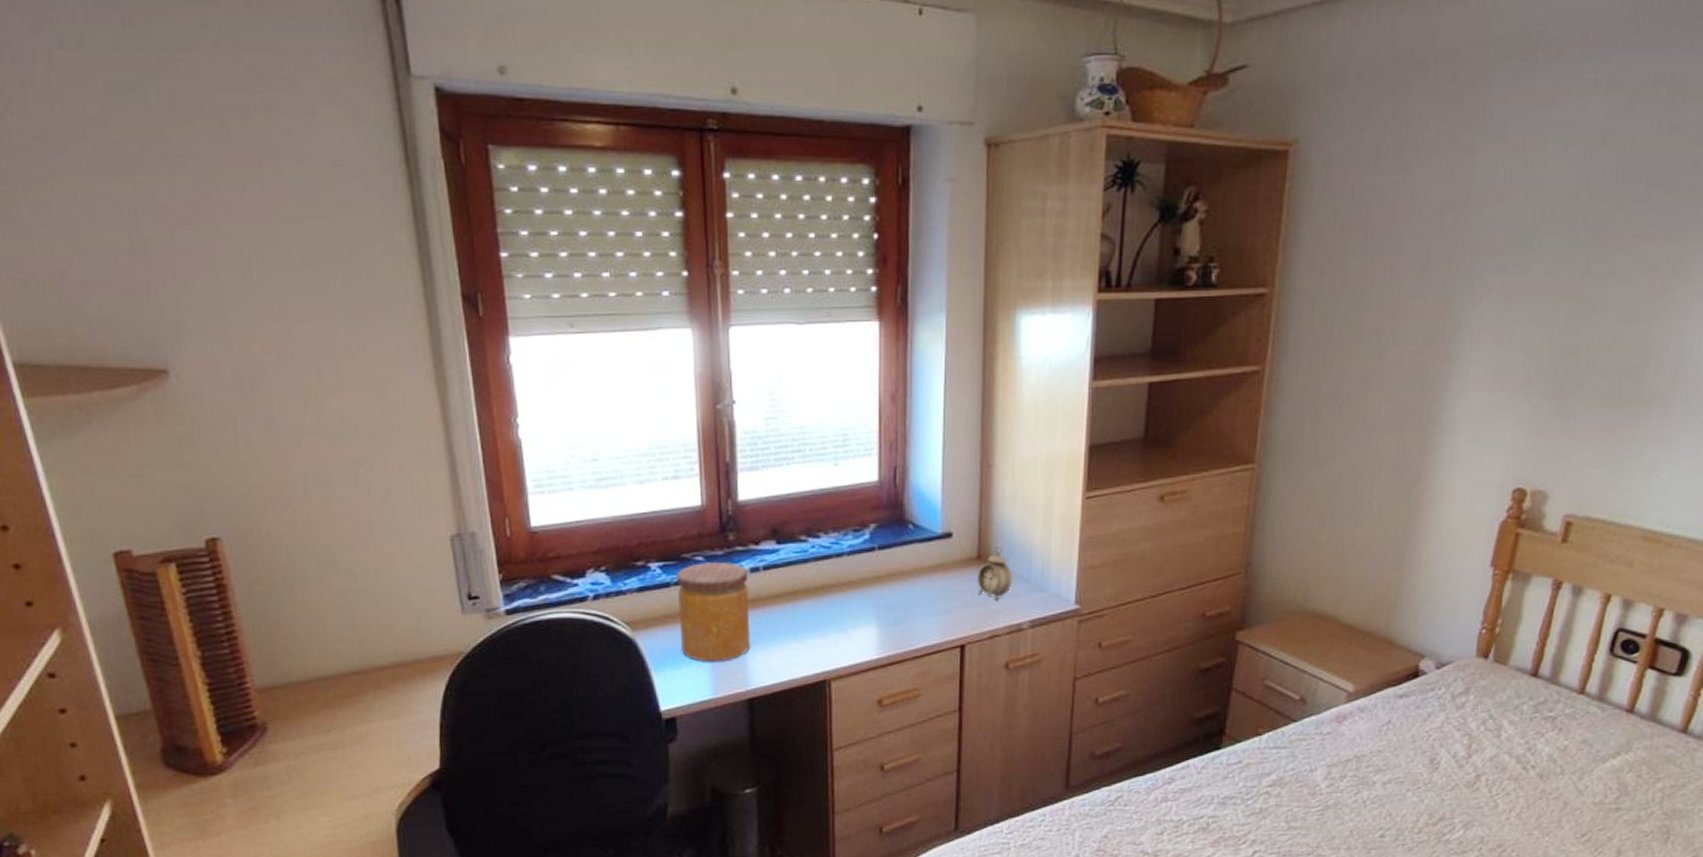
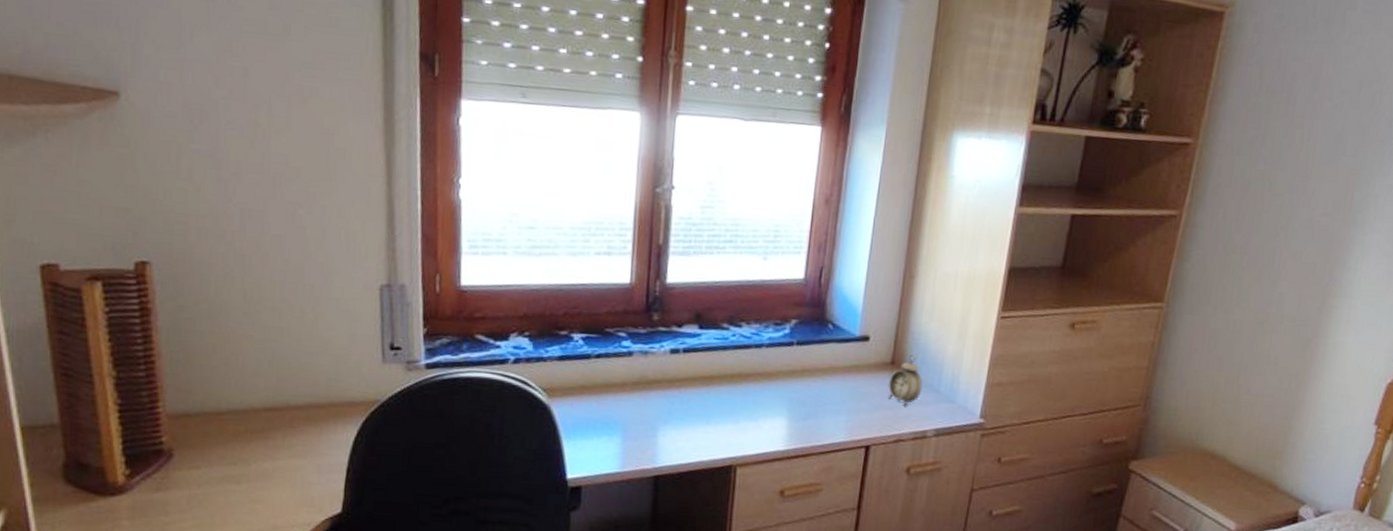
jar: present [676,561,751,662] -> none [595,339,668,437]

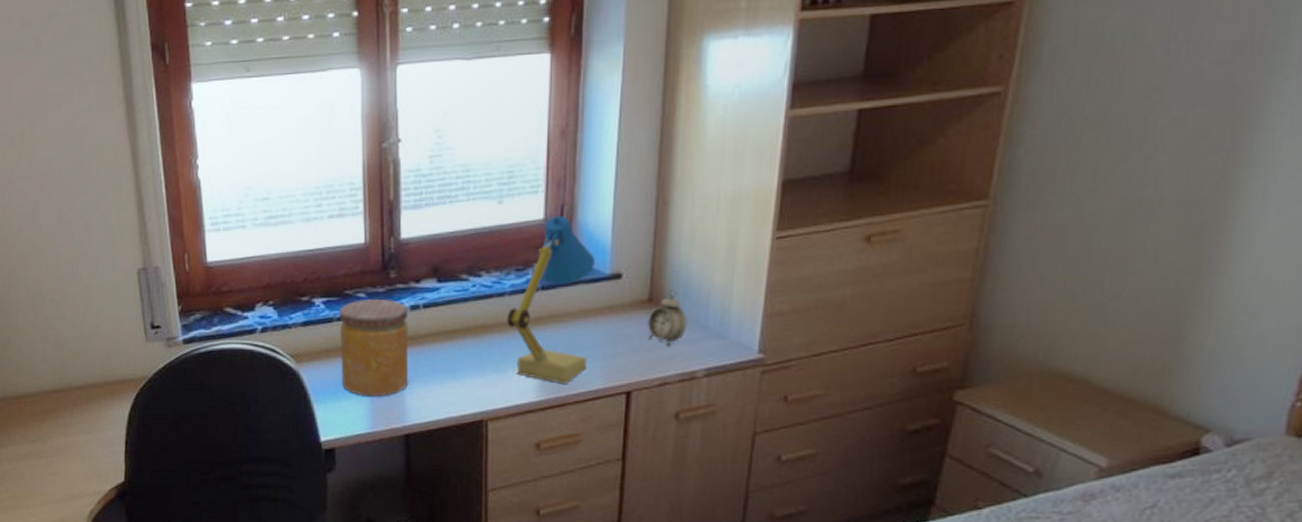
jar: none [595,339,668,437] -> present [339,298,409,397]
desk lamp: none [762,277,847,435] -> present [506,216,595,384]

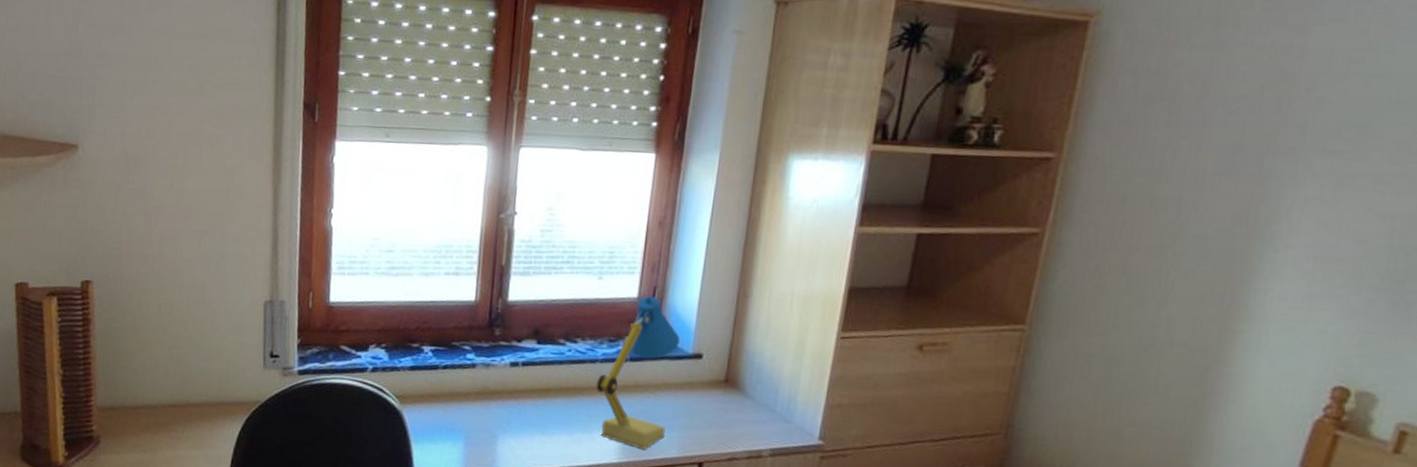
jar: present [339,298,409,397] -> none [440,351,508,443]
alarm clock: present [648,288,687,347] -> none [722,373,758,426]

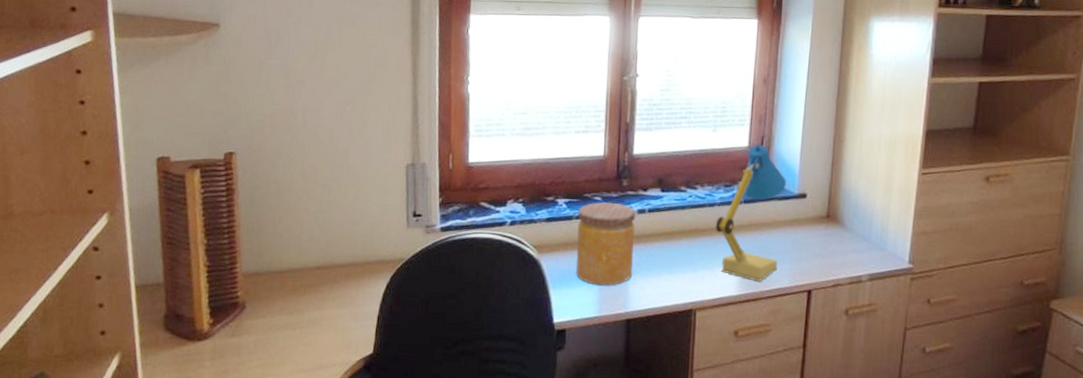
jar: none [440,351,508,443] -> present [576,202,636,286]

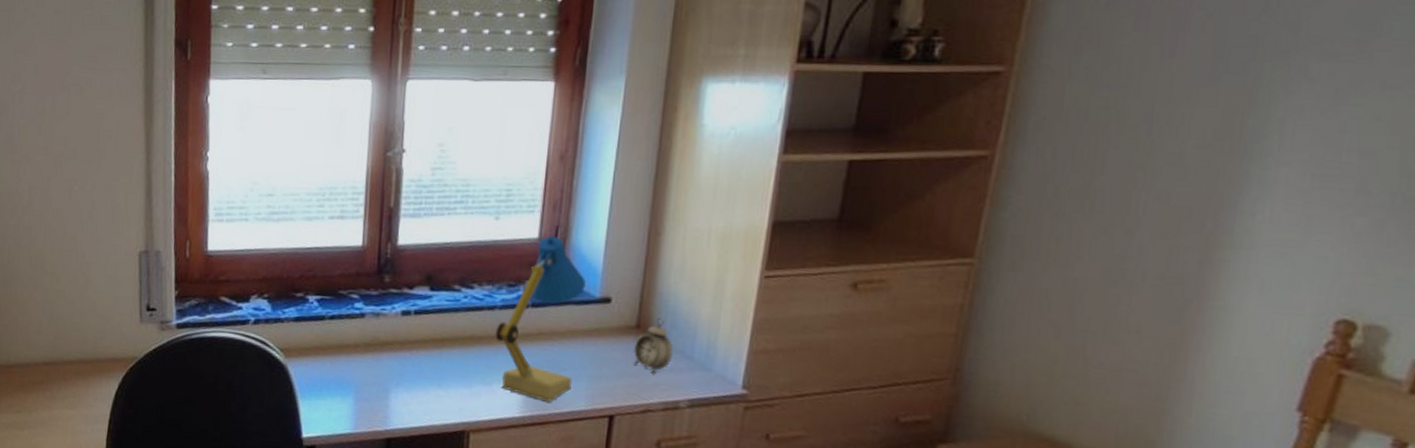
jar: present [576,202,636,286] -> none [328,300,399,398]
alarm clock: none [825,208,856,255] -> present [634,317,674,375]

